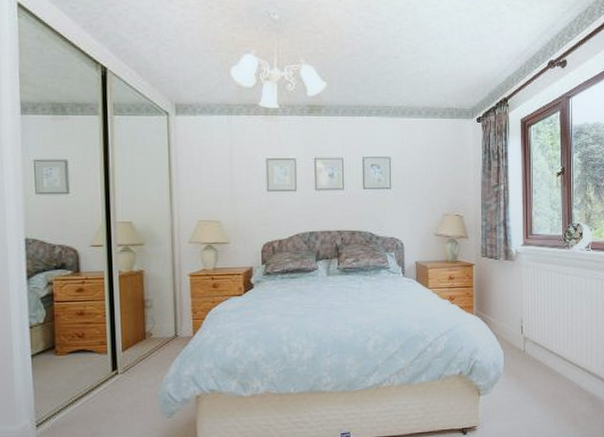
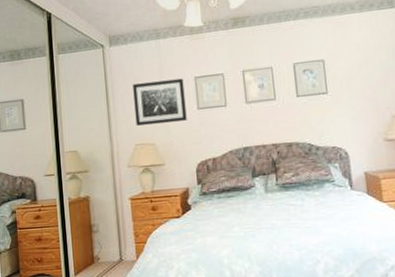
wall art: none [199,158,256,201] -> present [133,78,187,126]

